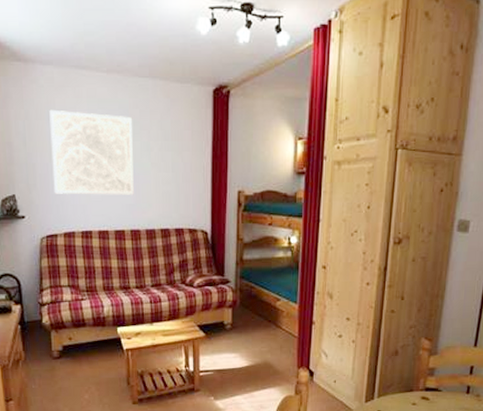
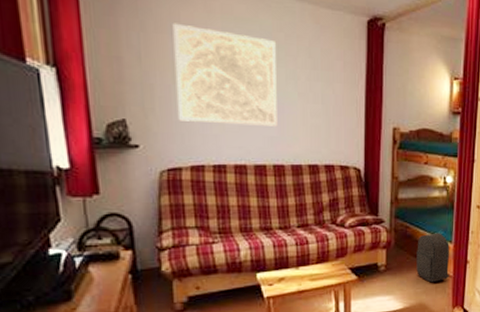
backpack: none [261,289,295,342] -> present [416,229,450,283]

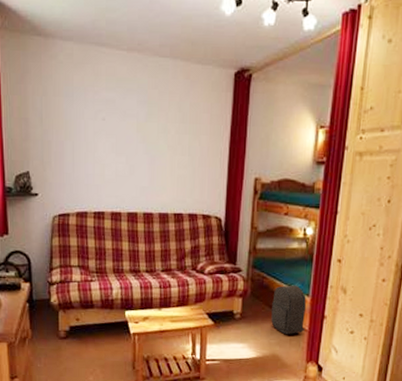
wall art: present [172,23,278,126] -> none [67,86,150,177]

